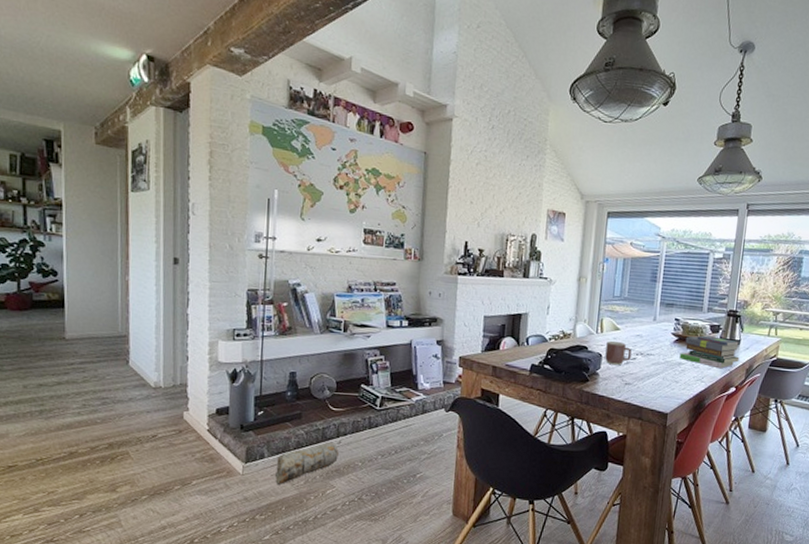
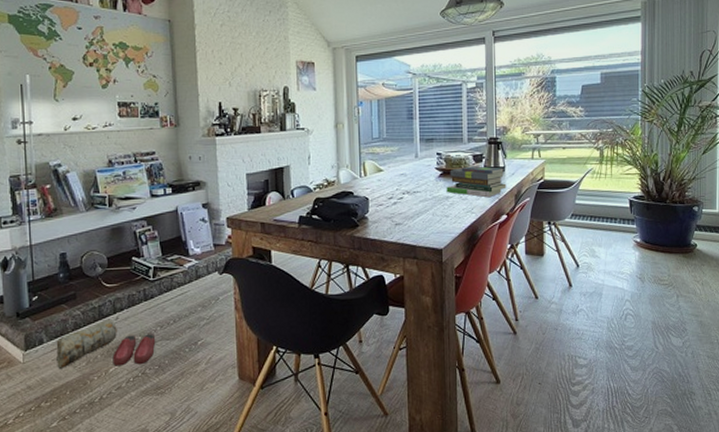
slippers: none [330,460,376,489] -> present [112,333,156,366]
mug: present [605,340,632,366] -> none [372,182,398,207]

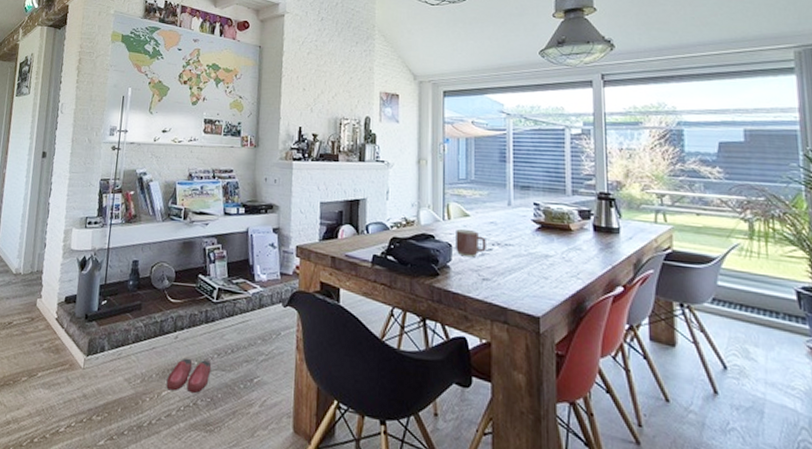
decorative log: present [56,320,117,369] -> none [113,337,175,382]
mug: none [372,182,398,207] -> present [456,228,486,258]
books: present [446,166,507,198] -> none [545,222,622,263]

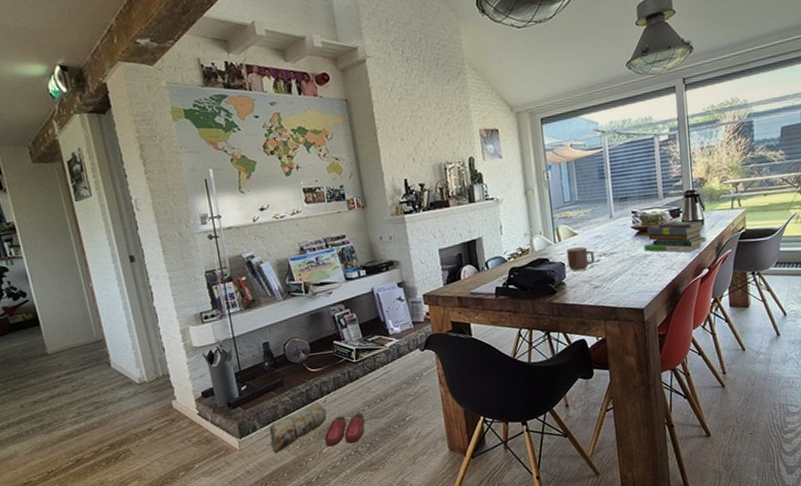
decorative log: none [113,337,175,382] -> present [269,403,327,453]
books: none [545,222,622,263] -> present [644,220,707,253]

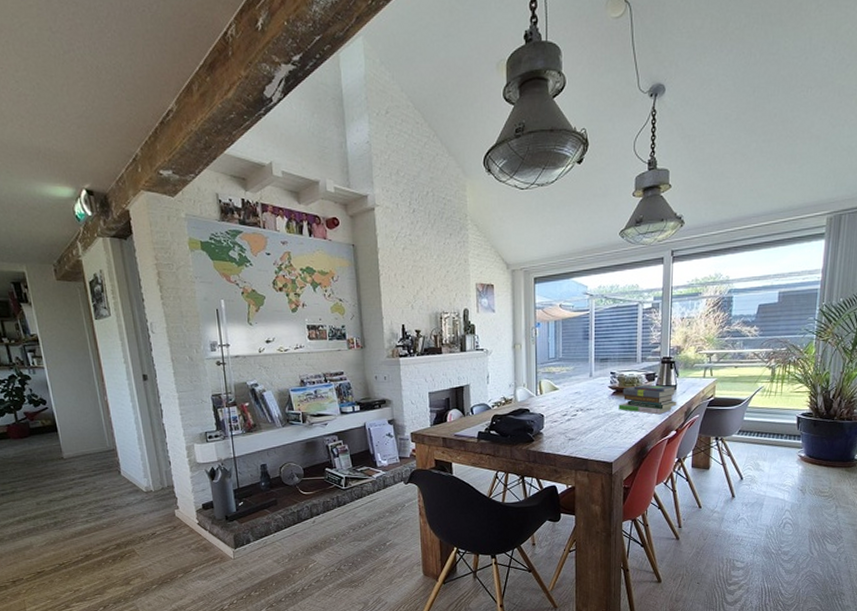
decorative log: present [269,403,327,453] -> none [261,523,315,564]
slippers: present [324,413,365,447] -> none [311,535,349,563]
mug: present [567,246,595,272] -> none [547,400,572,424]

